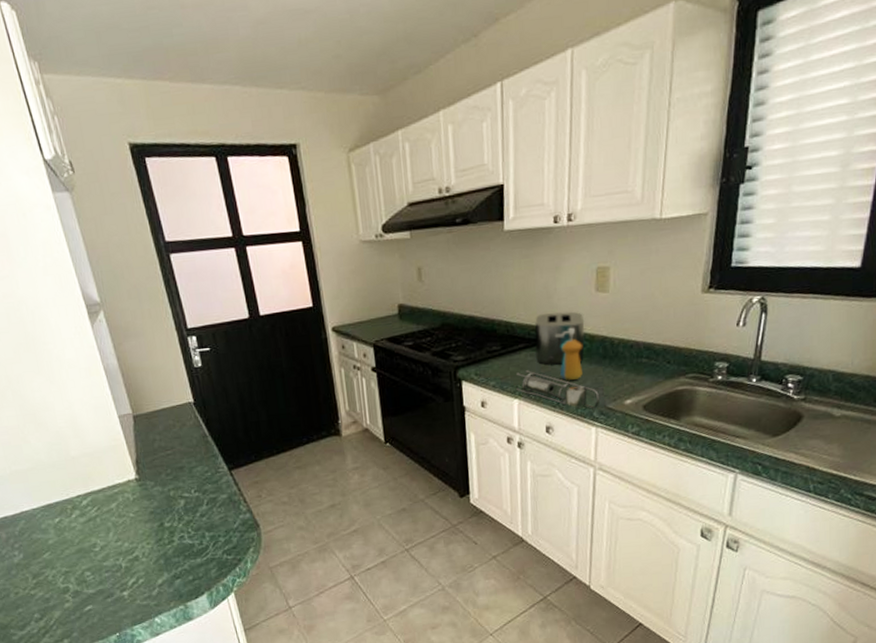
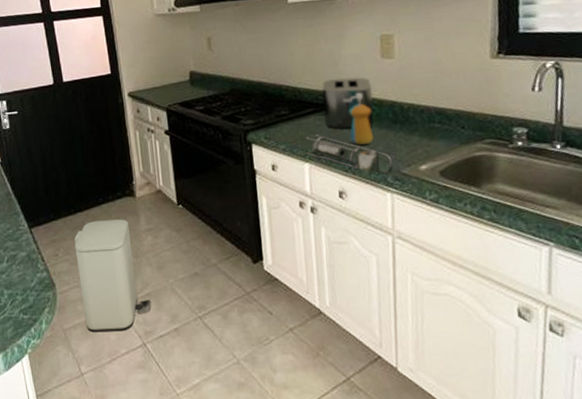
pedal bin: none [277,458,359,569] -> present [74,219,152,333]

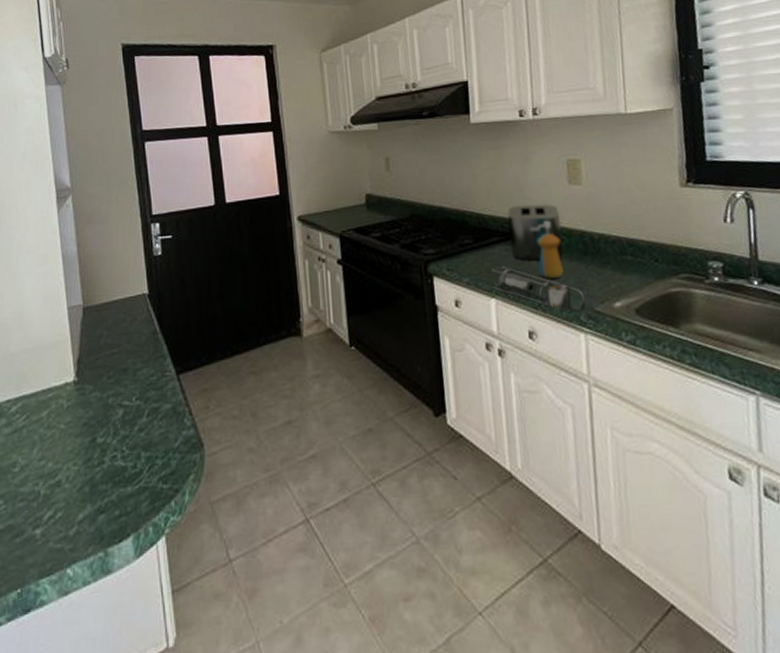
pedal bin: present [74,219,152,333] -> none [229,363,318,506]

